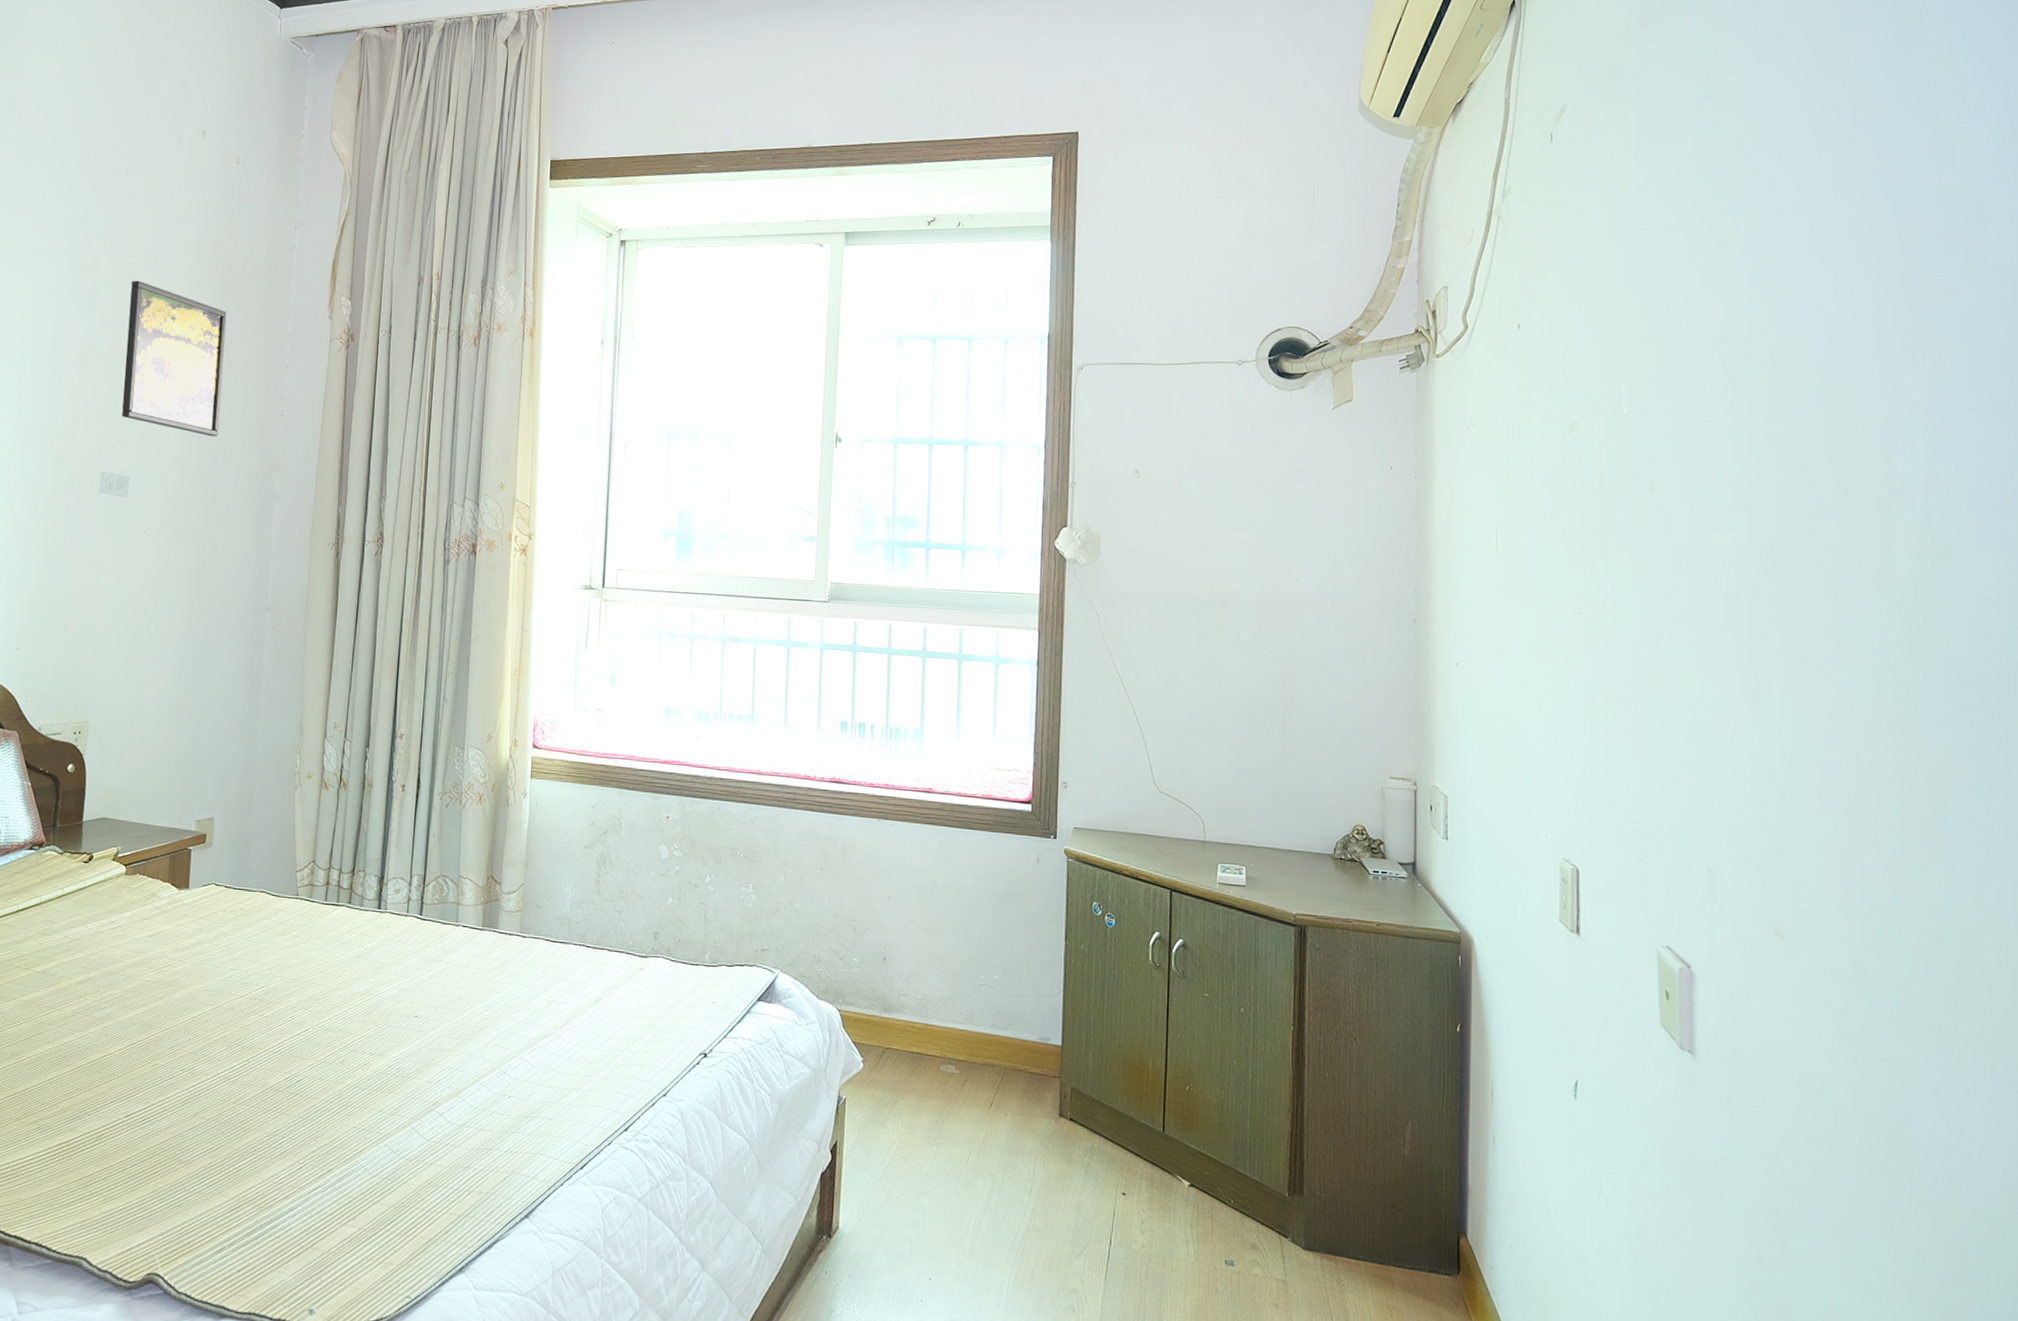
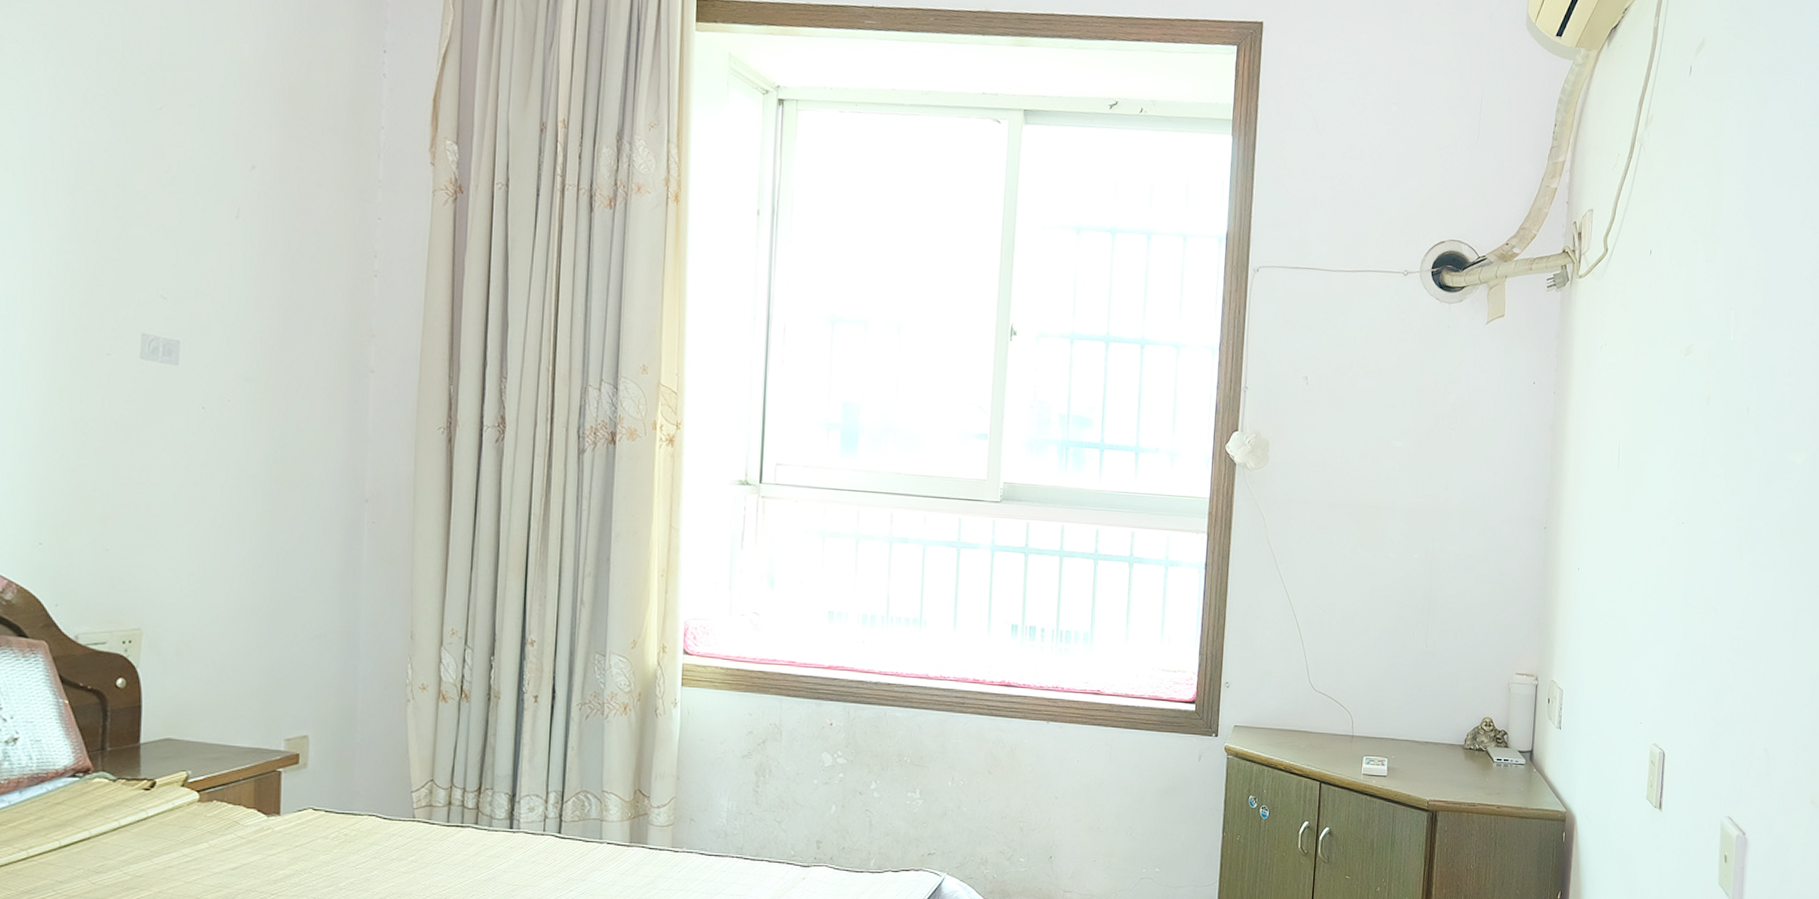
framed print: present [122,280,227,437] -> none [165,100,299,298]

